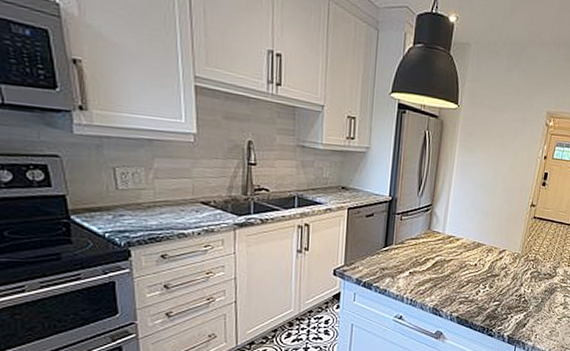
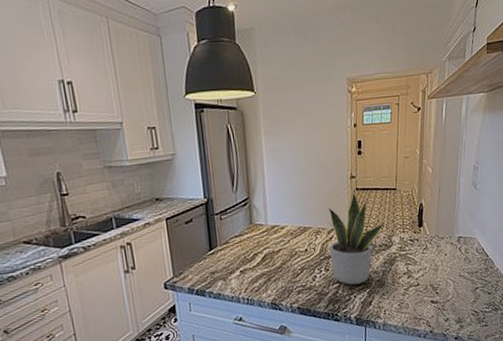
potted plant: none [496,218,553,306] -> present [327,191,385,285]

